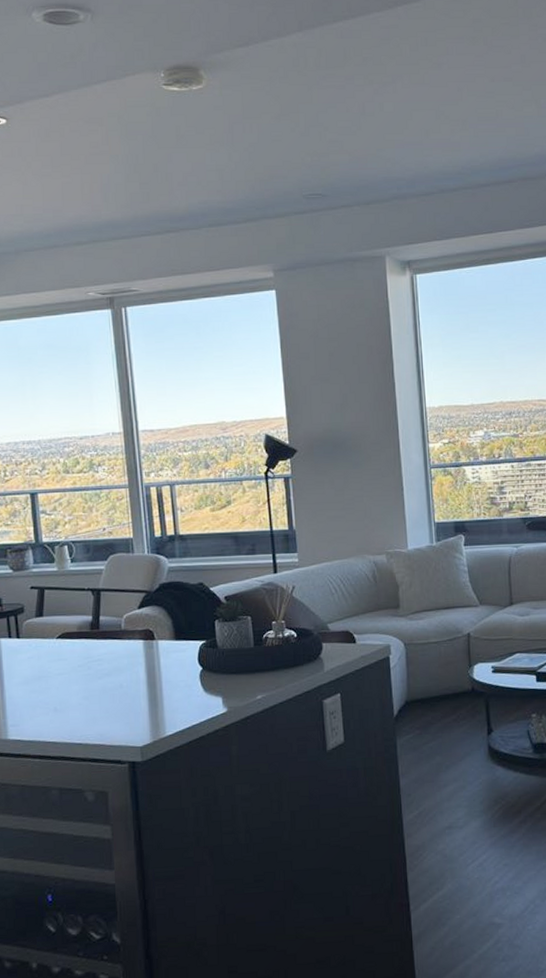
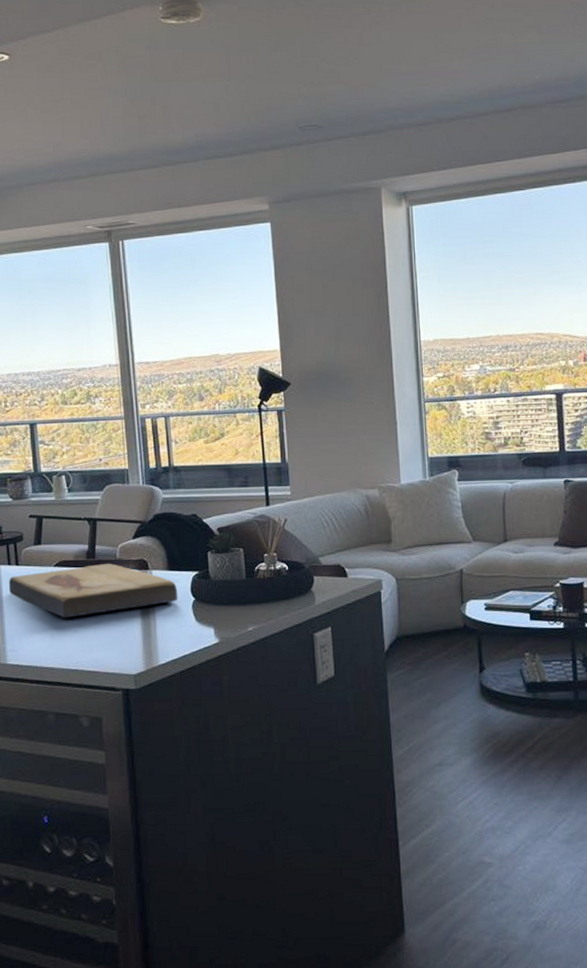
fish fossil: none [9,634,185,691] -> present [8,564,178,618]

